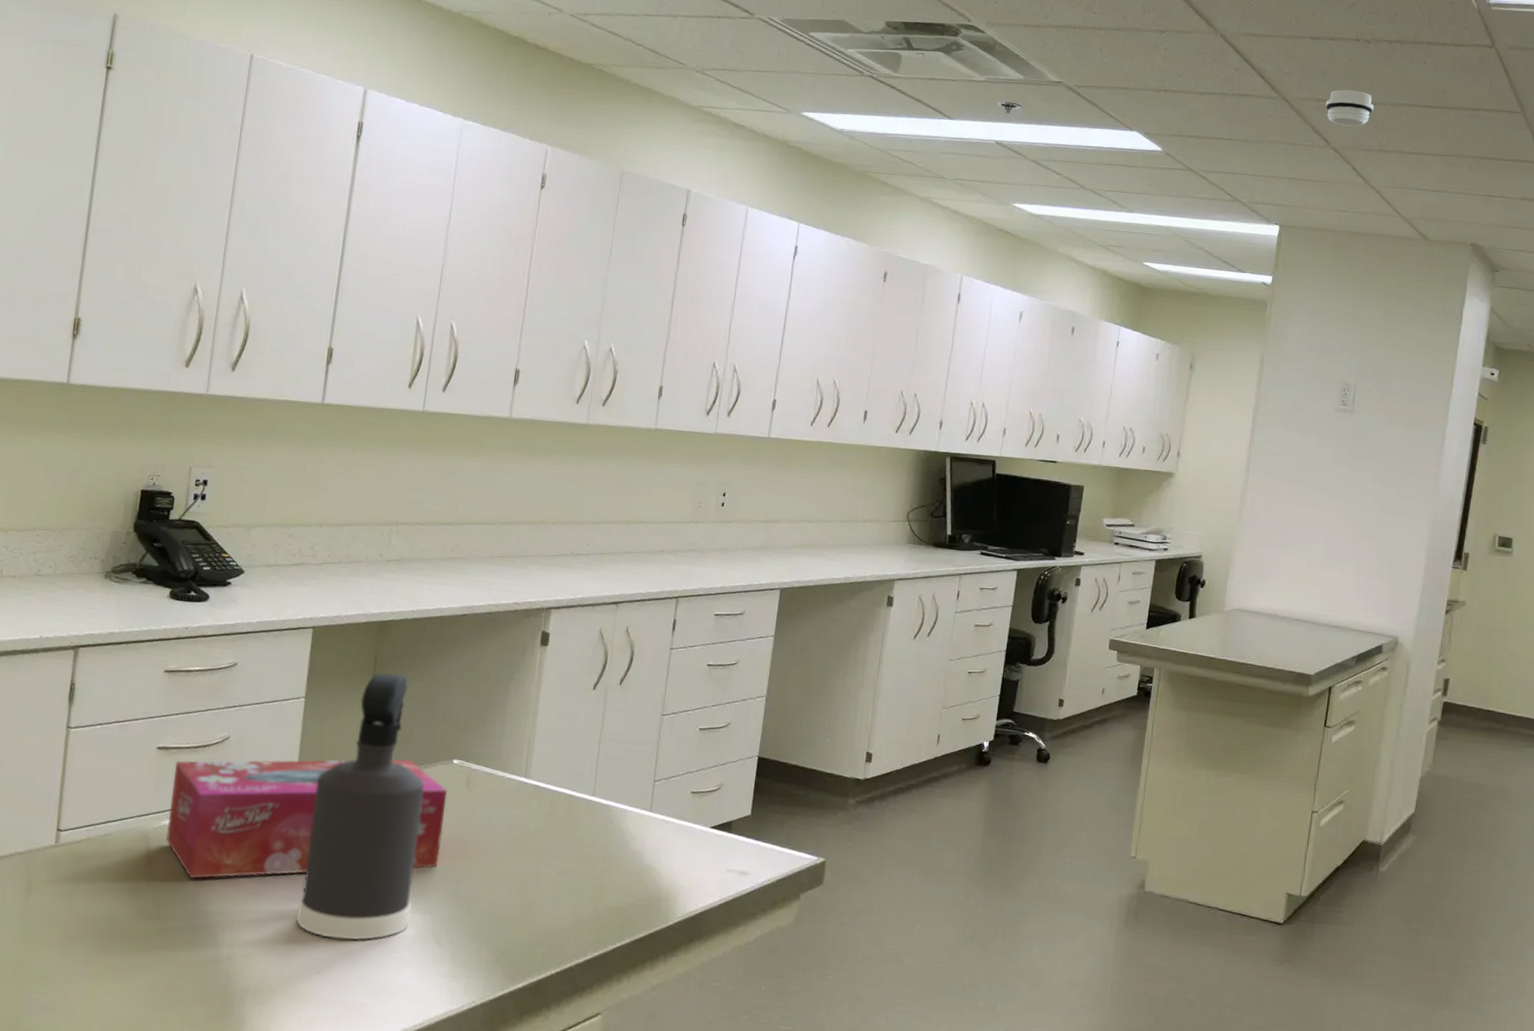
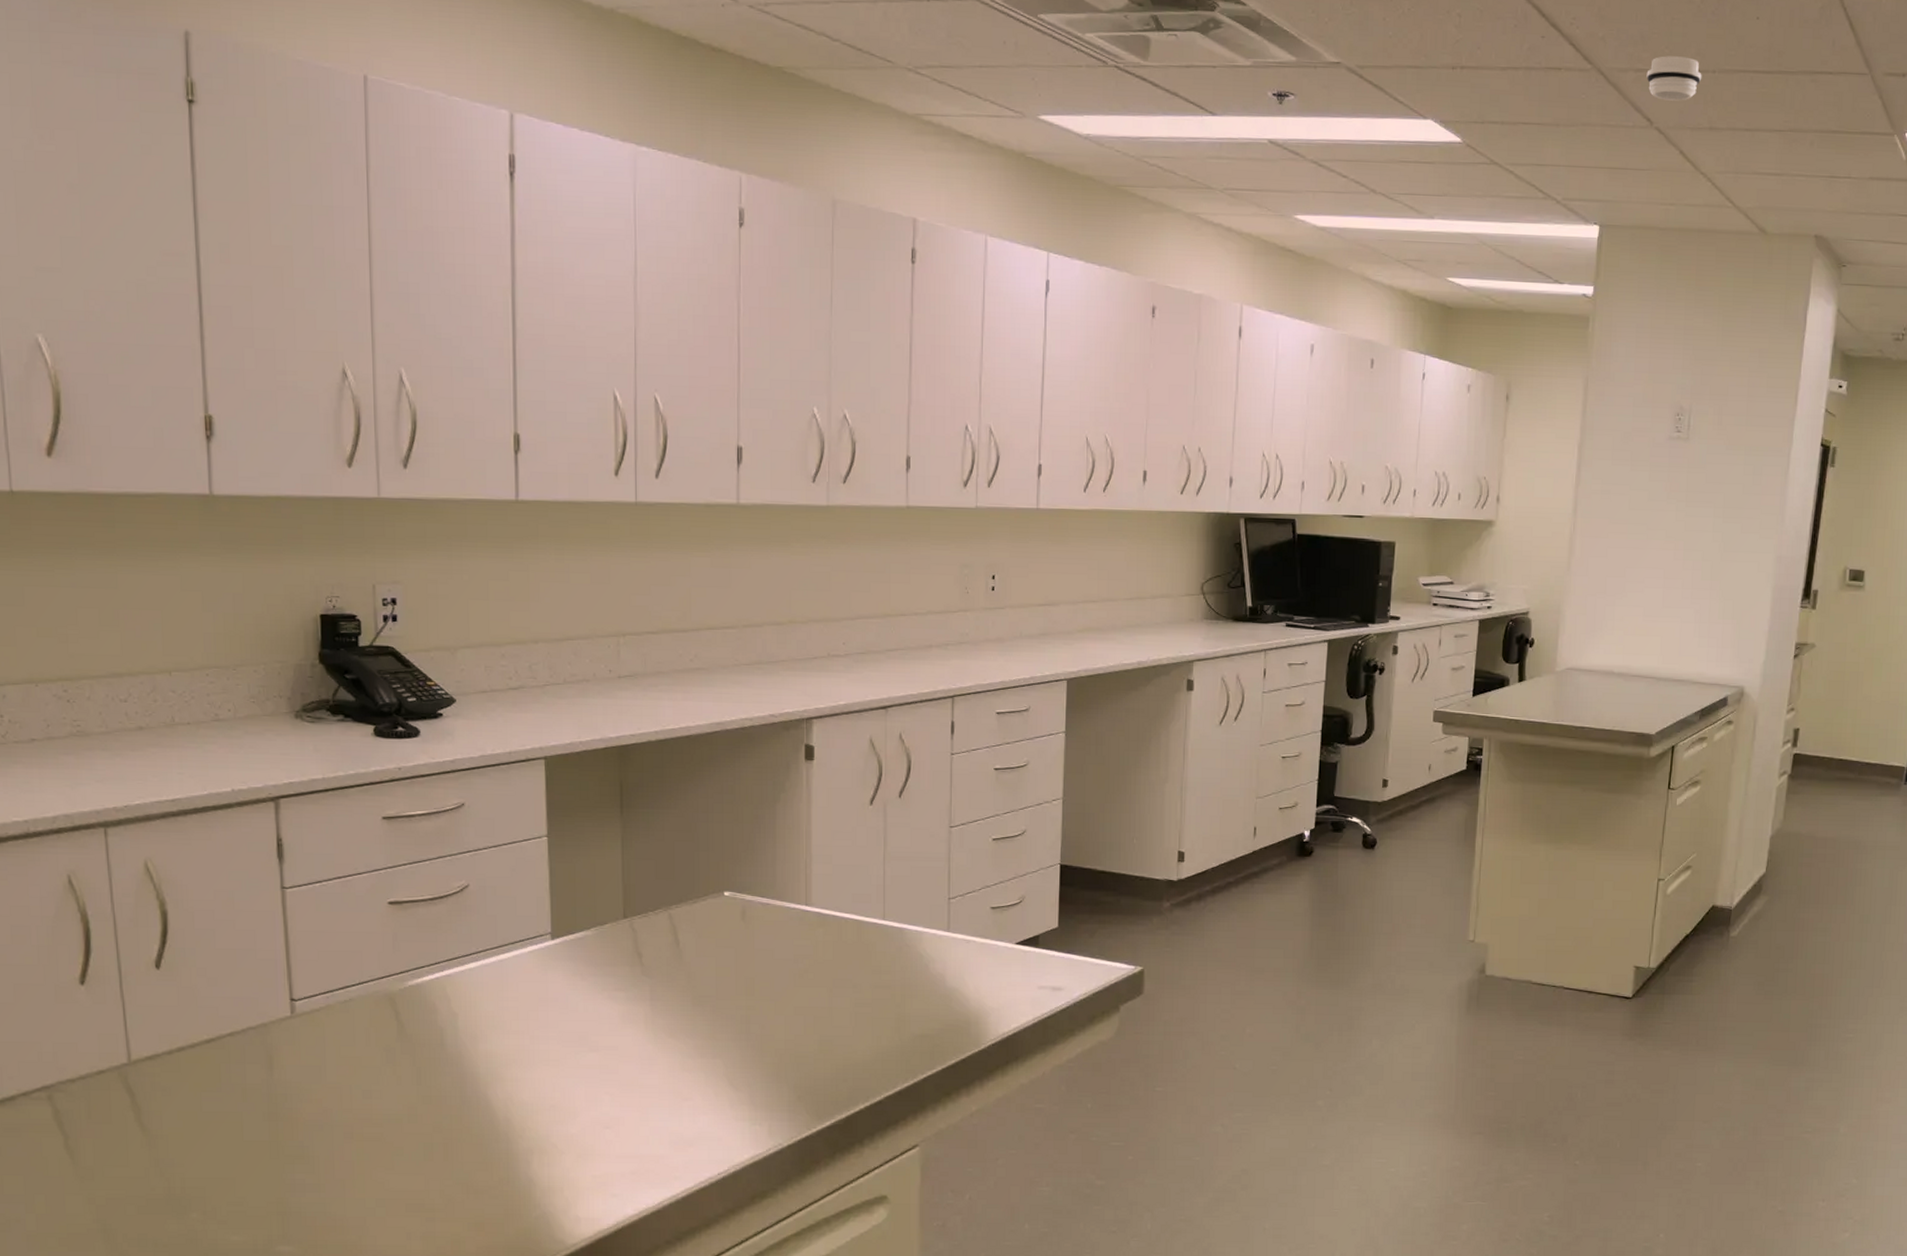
tissue box: present [166,758,447,879] -> none [412,895,723,1041]
spray bottle: present [297,672,424,940] -> none [574,802,699,1091]

